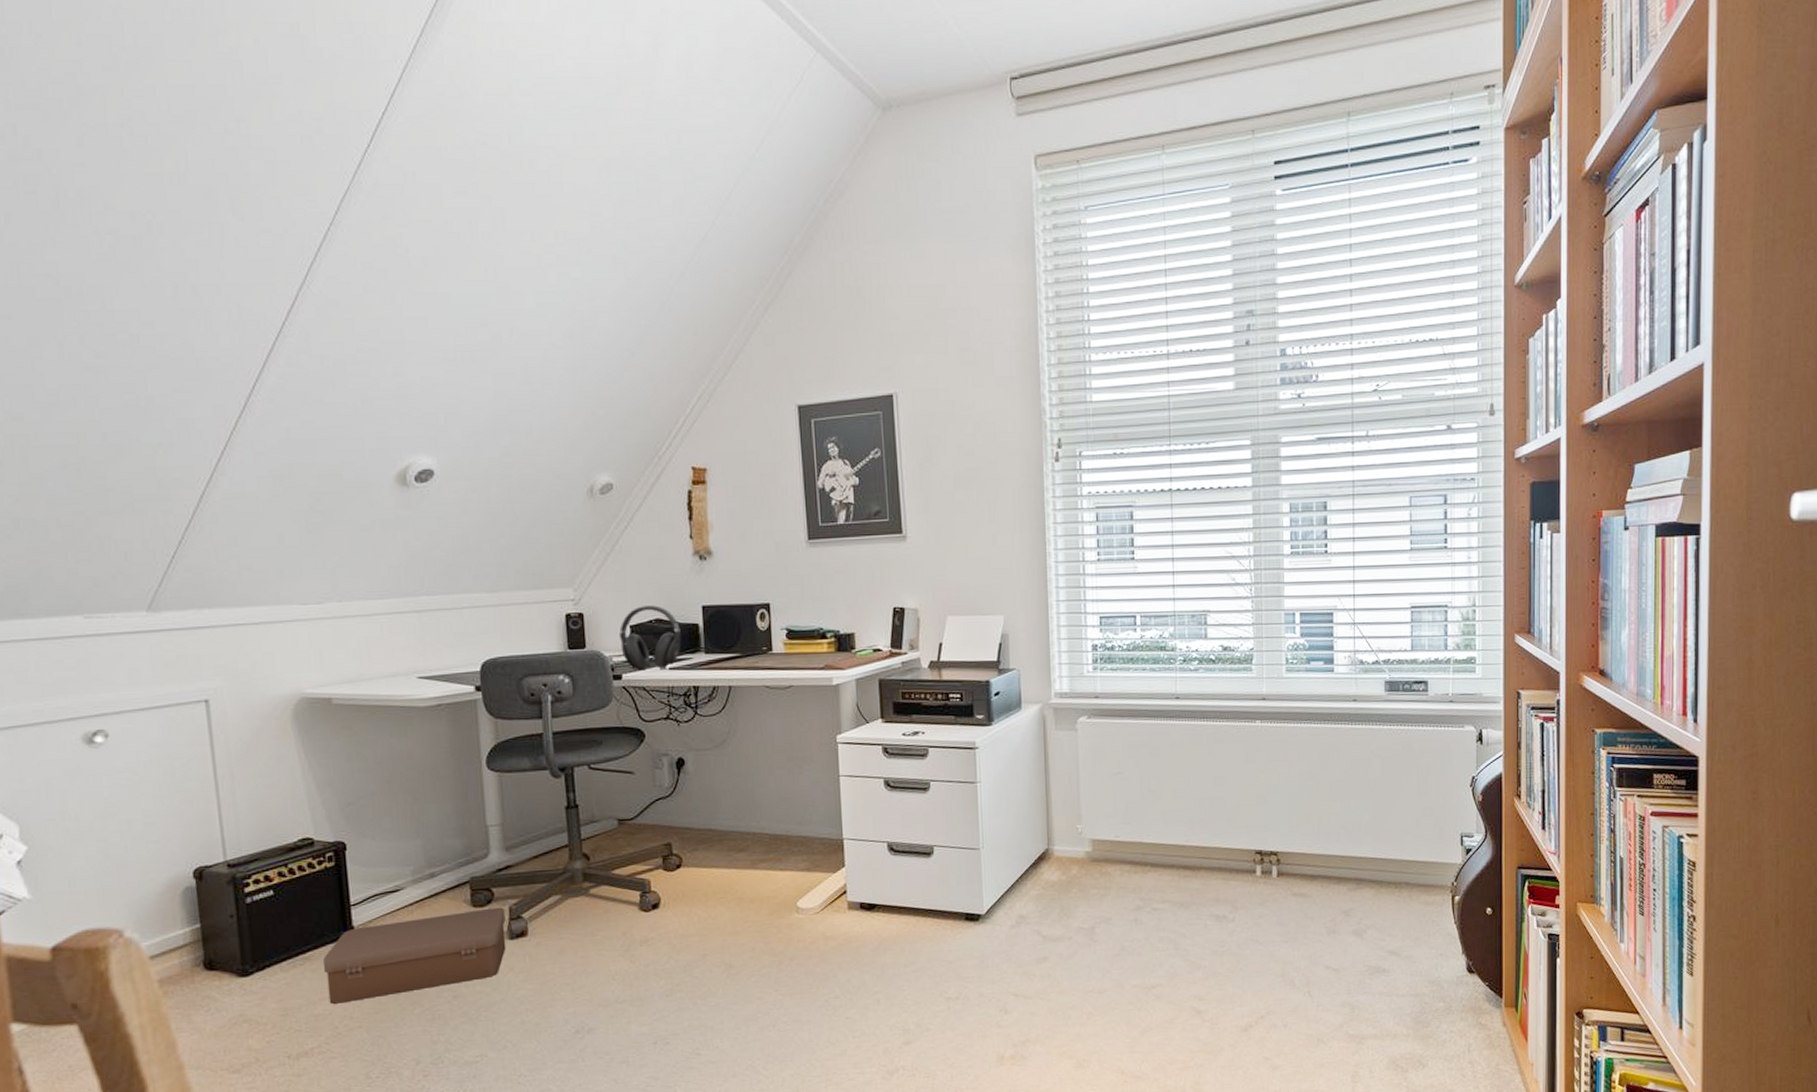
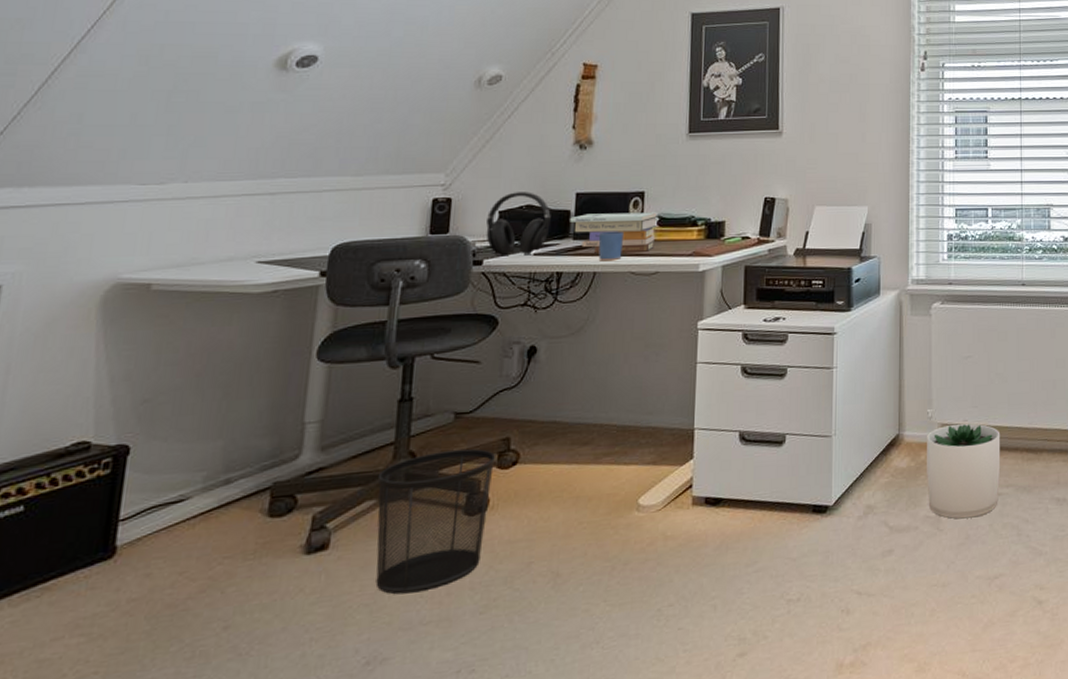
storage box: present [322,907,506,1004] -> none [62,516,307,645]
waste bin: none [559,852,661,976] -> present [376,449,496,594]
books: none [699,624,786,669] -> present [570,212,657,255]
mug: none [729,644,755,675] -> present [598,231,623,261]
planter: none [1077,839,1156,932] -> present [927,423,1001,519]

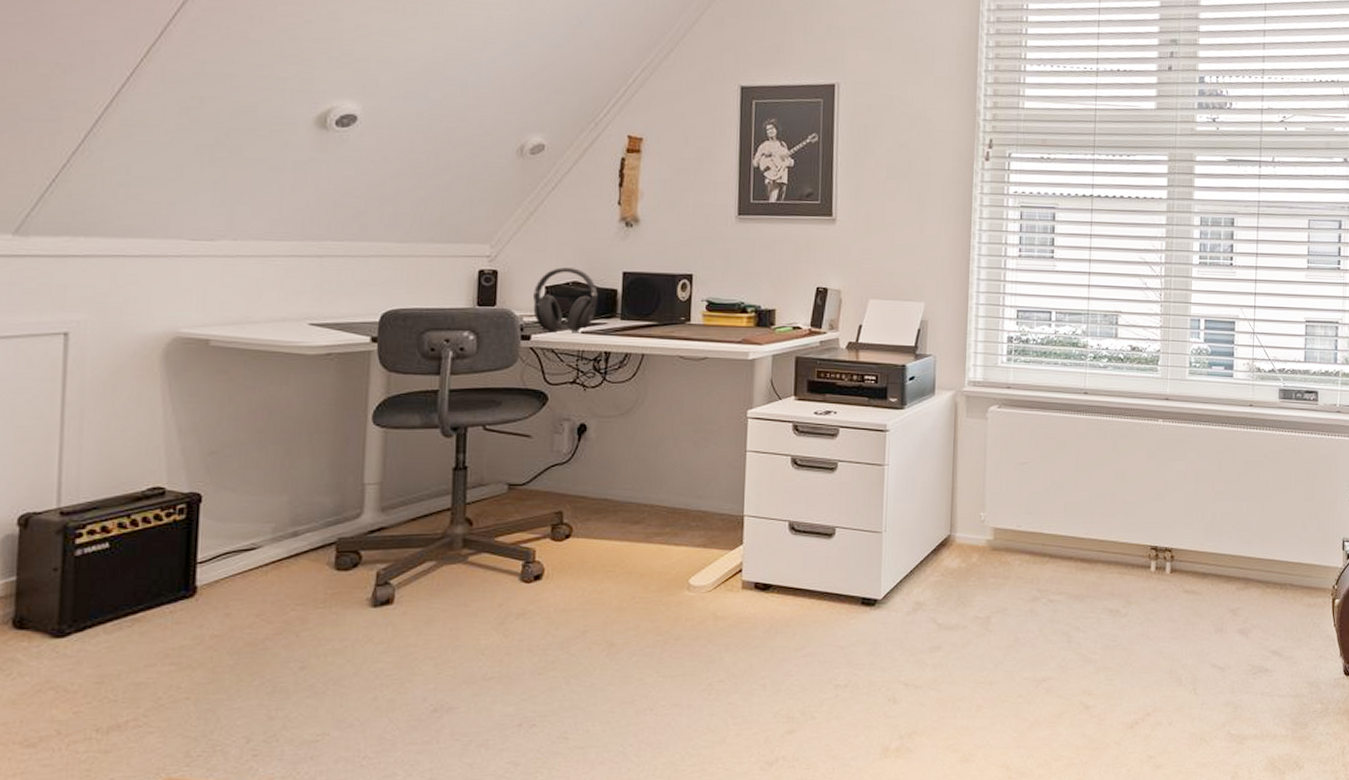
waste bin: present [376,449,496,594] -> none [436,519,550,651]
books: present [570,212,657,255] -> none [617,294,706,338]
mug: present [598,231,623,261] -> none [646,313,671,344]
planter: present [927,423,1001,519] -> none [977,529,1055,622]

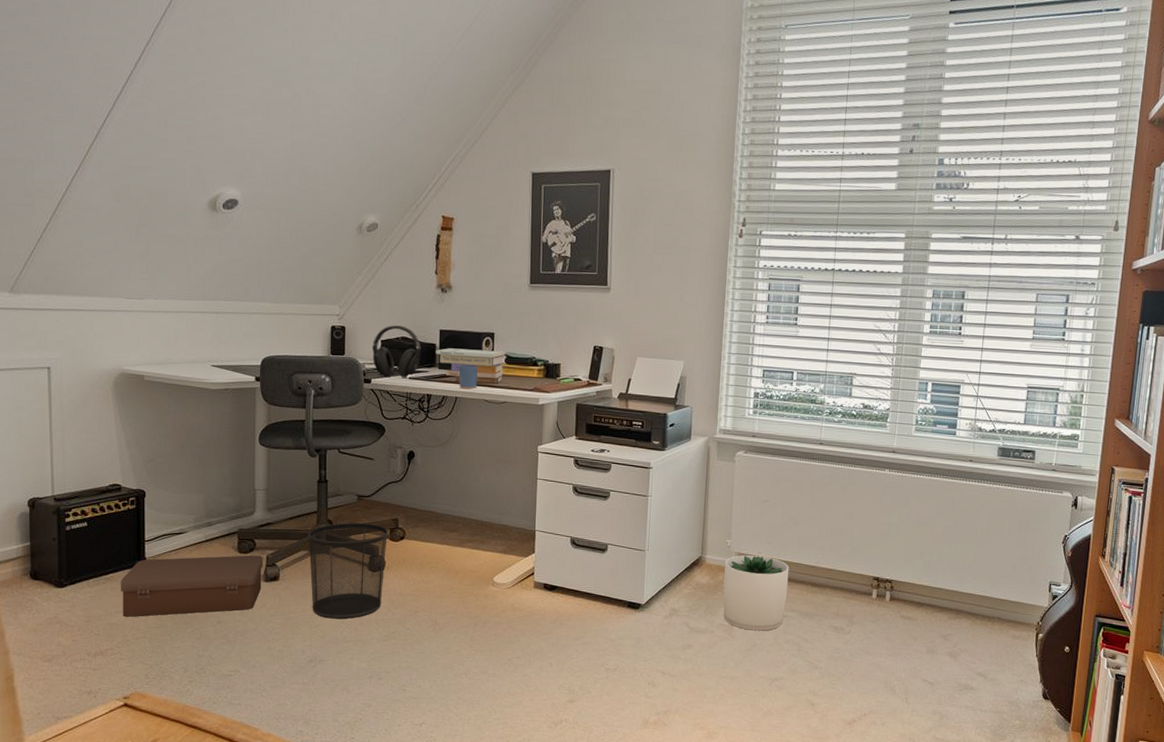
storage box: none [154,572,372,671] -> present [120,555,263,617]
waste bin: none [436,519,550,651] -> present [307,522,389,619]
books: none [617,294,706,338] -> present [436,348,505,385]
mug: none [646,313,671,344] -> present [458,364,478,389]
planter: none [977,529,1055,622] -> present [723,554,790,631]

